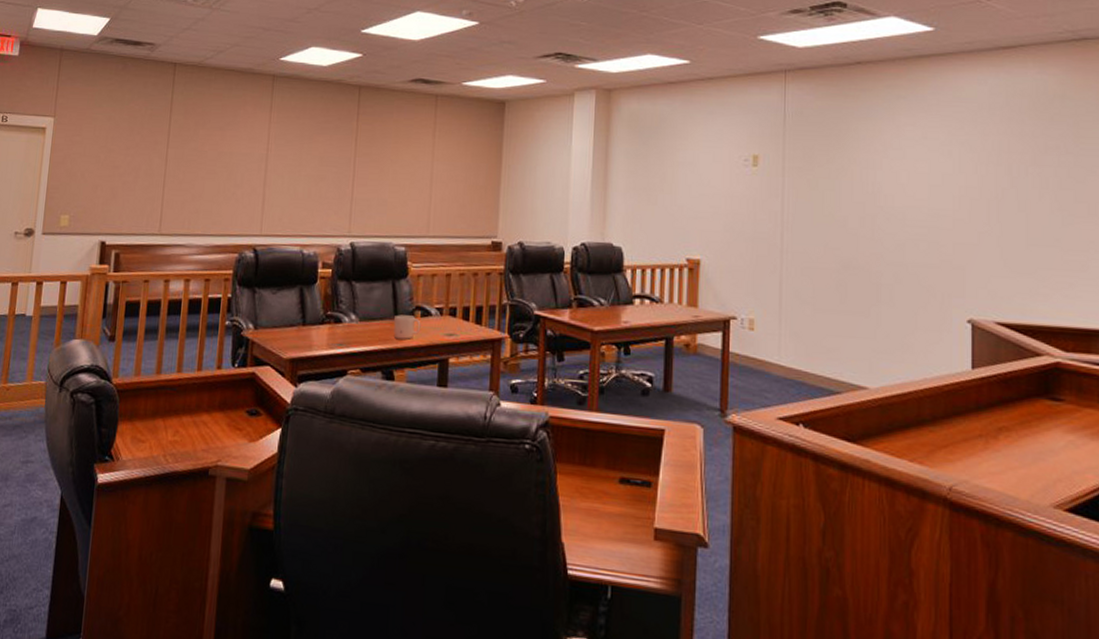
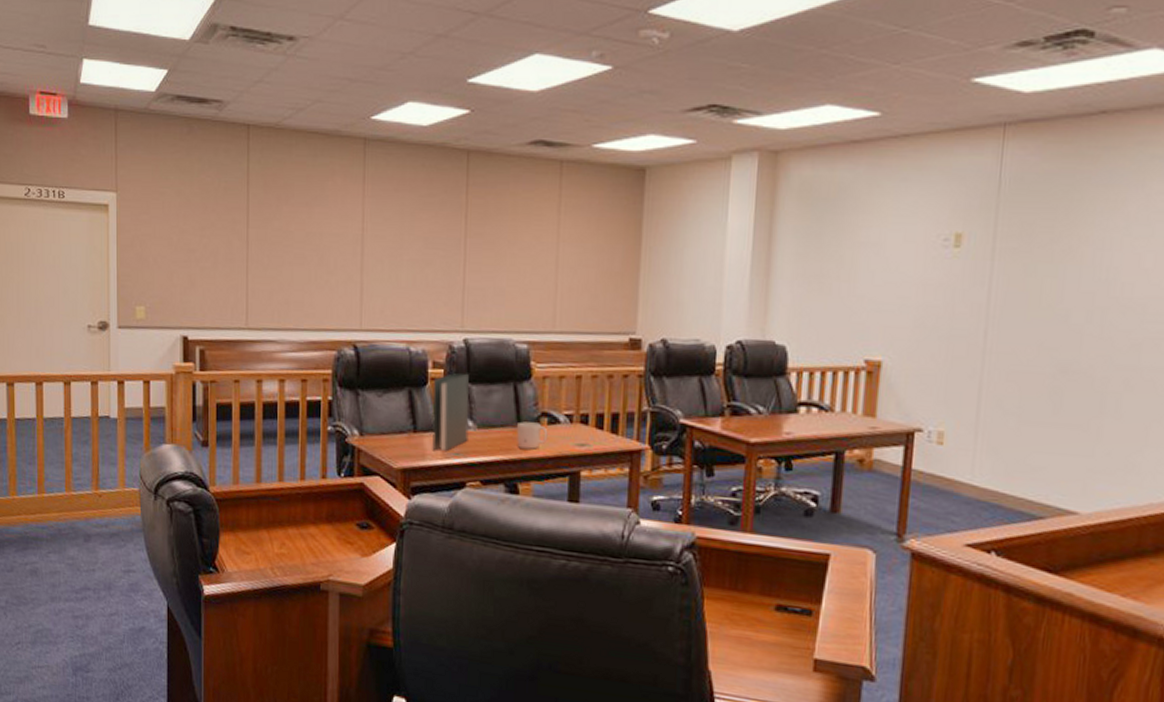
binder: none [318,272,354,343] -> present [431,372,469,452]

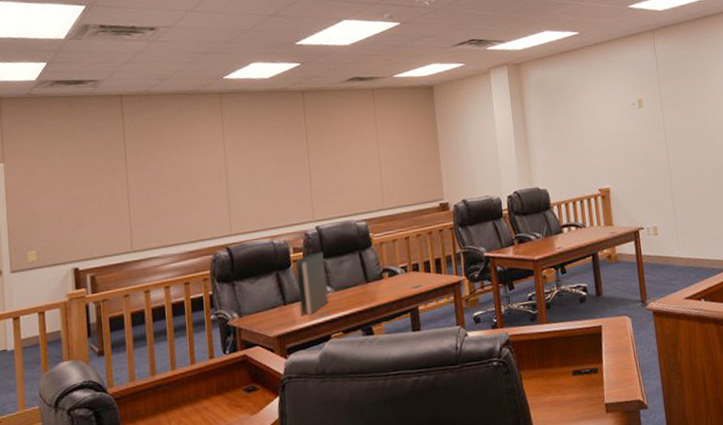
mug: present [516,421,548,449] -> none [364,277,390,300]

